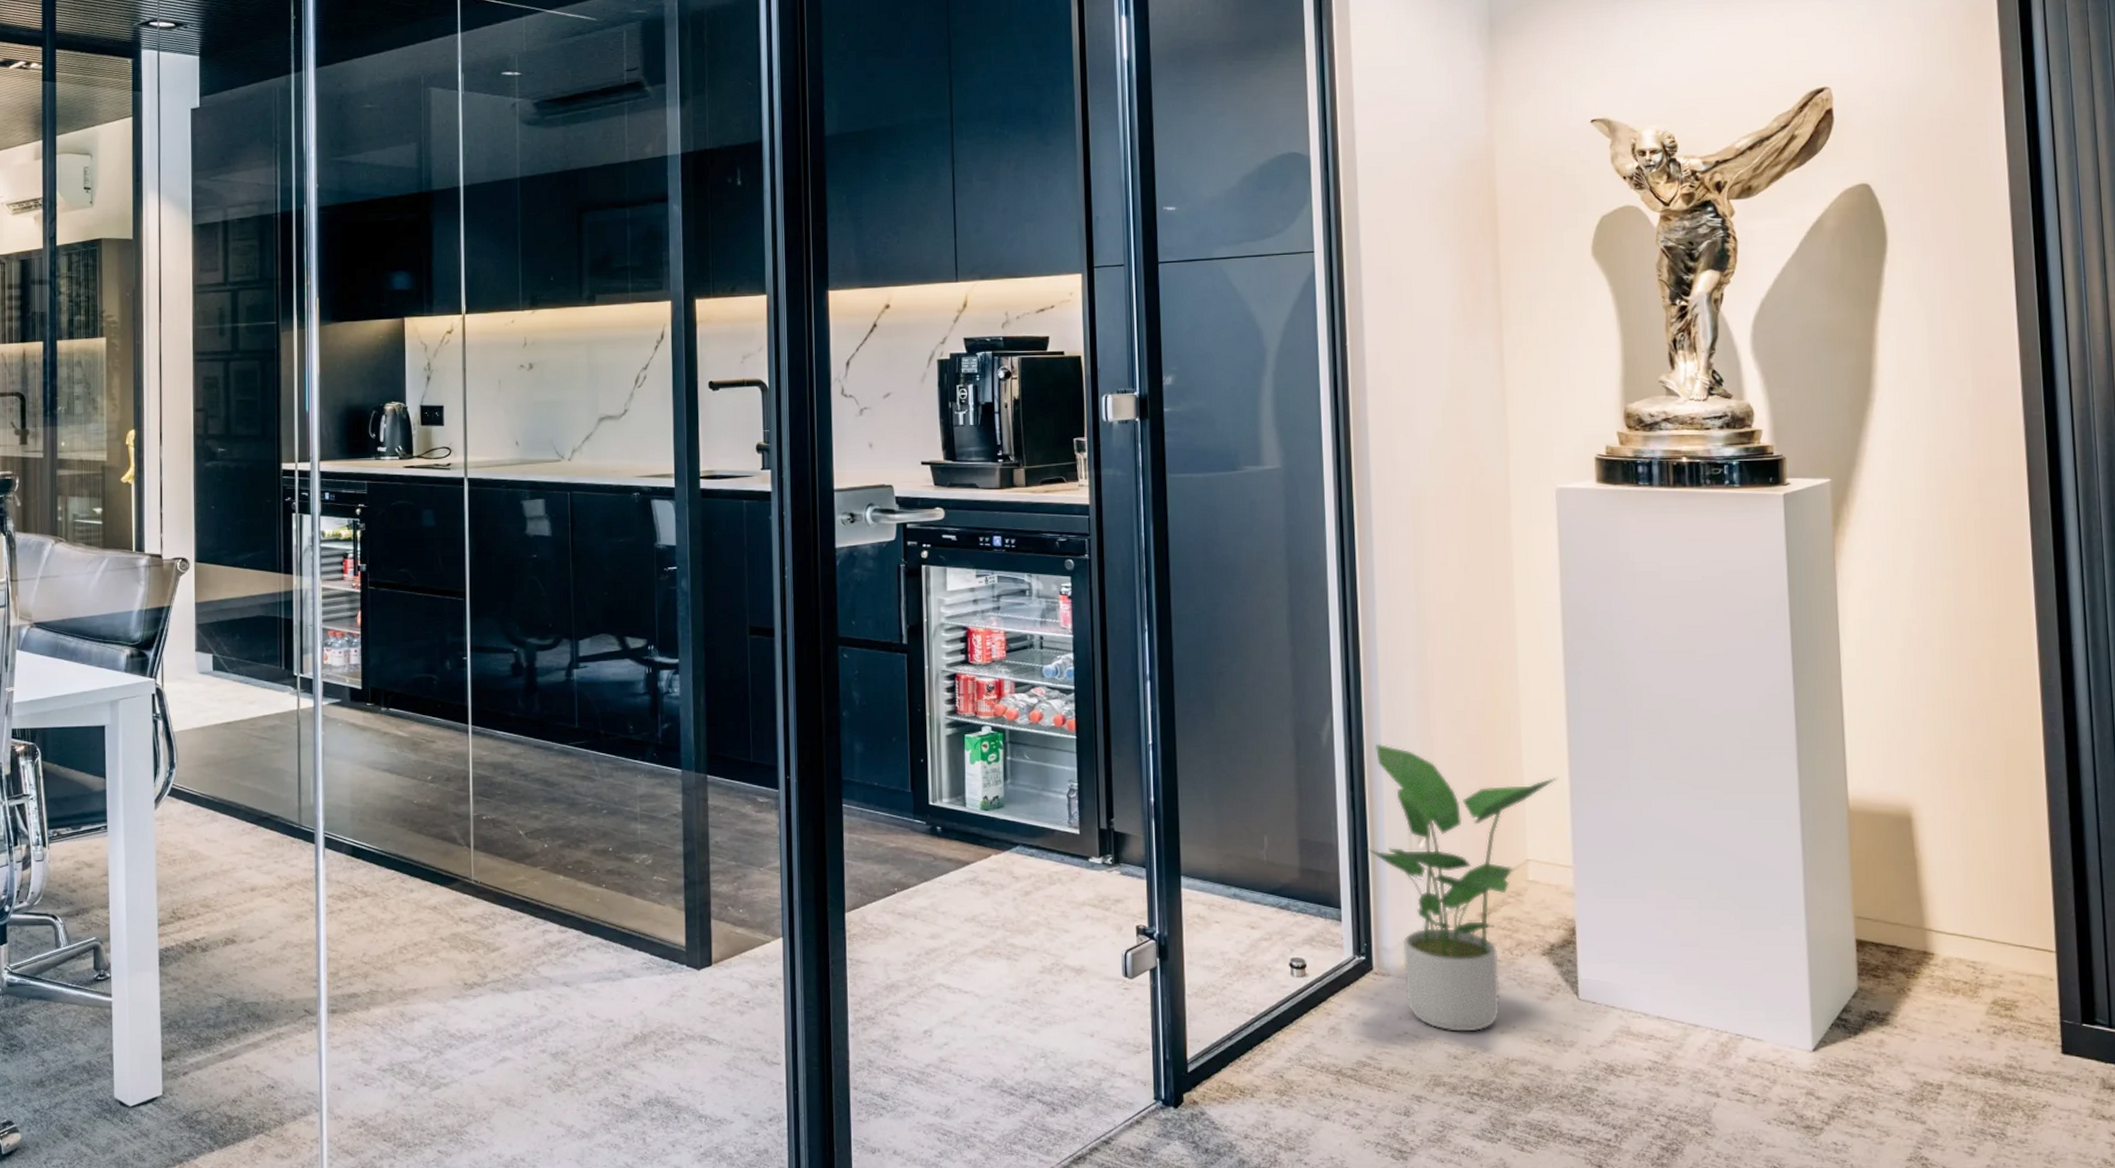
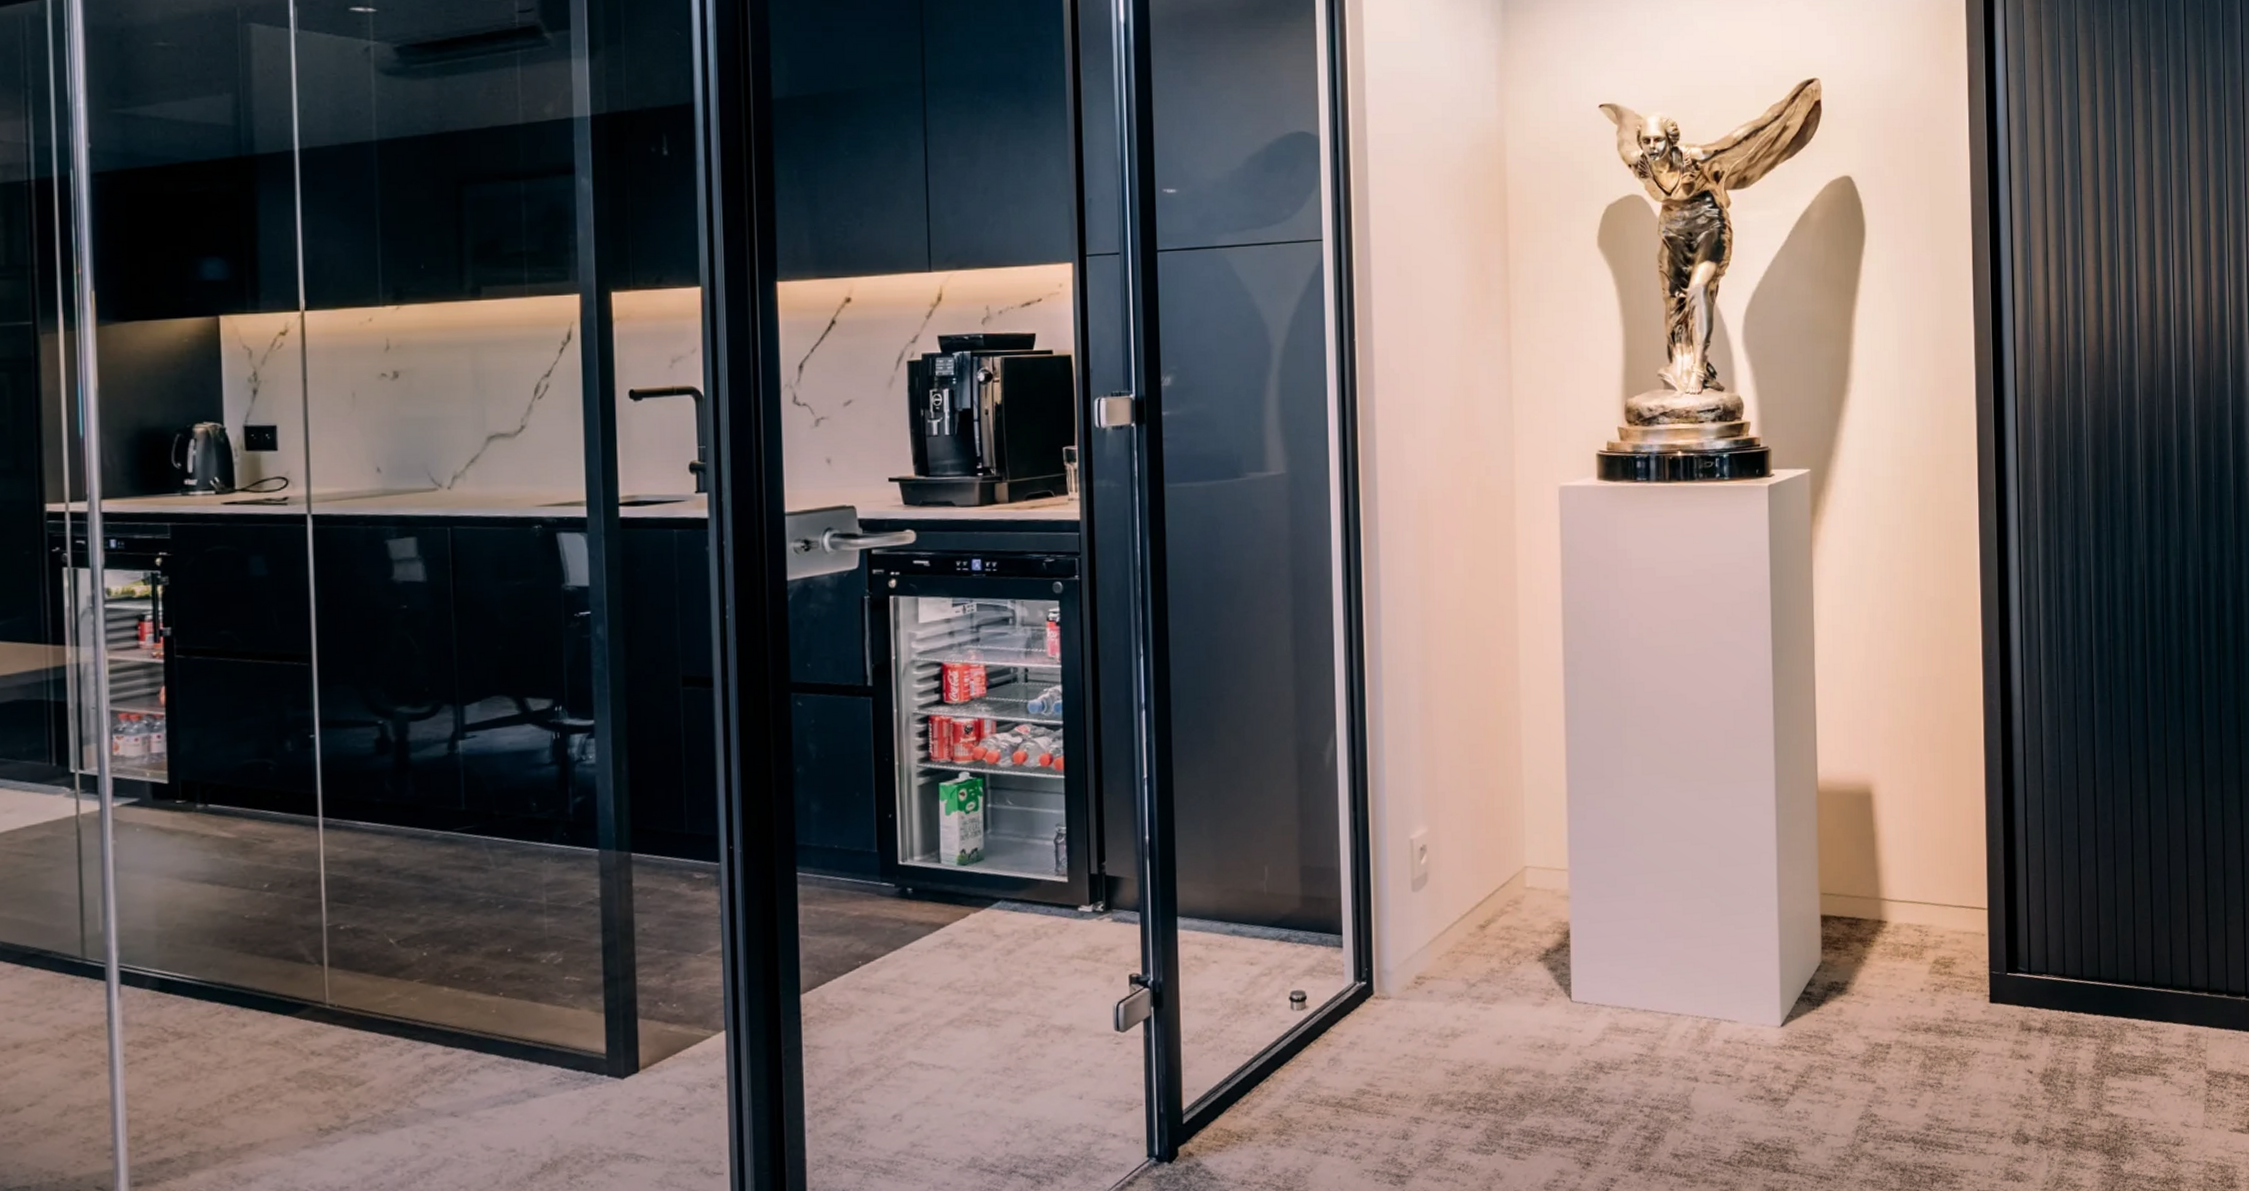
potted plant: present [1366,743,1559,1032] -> none [1368,760,1557,1049]

